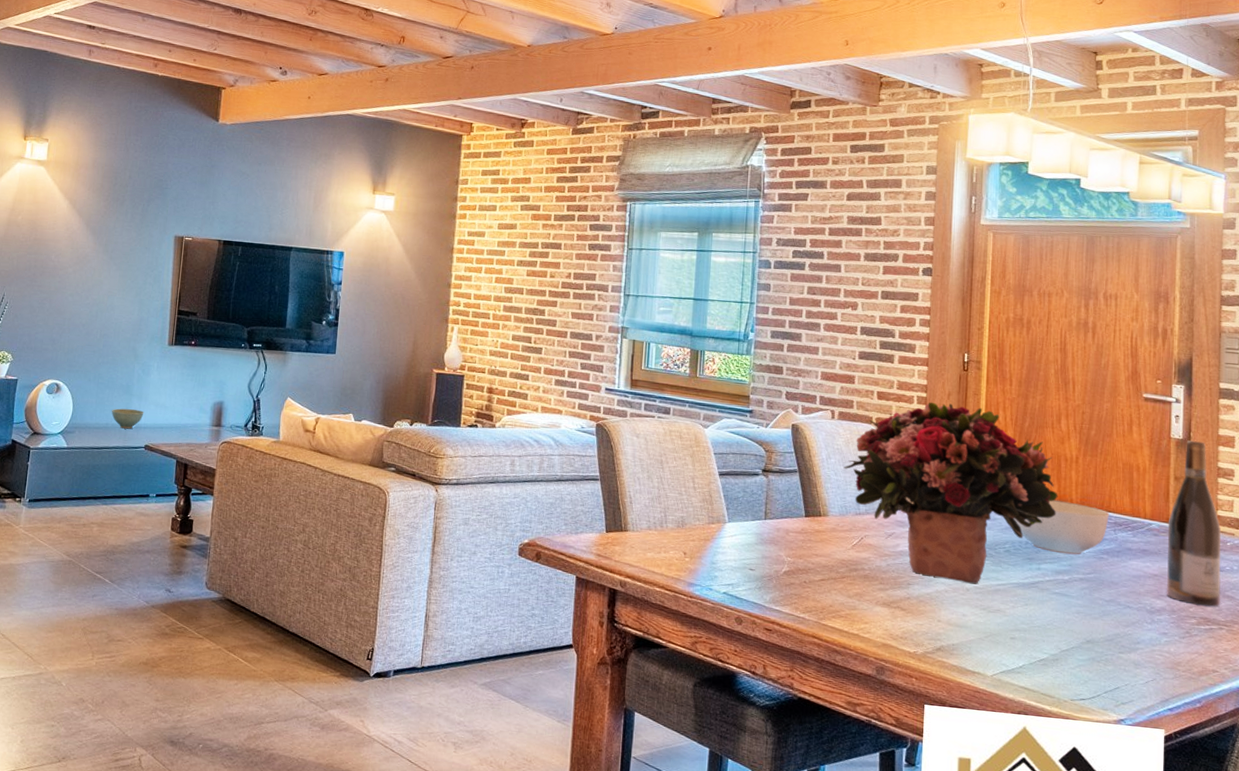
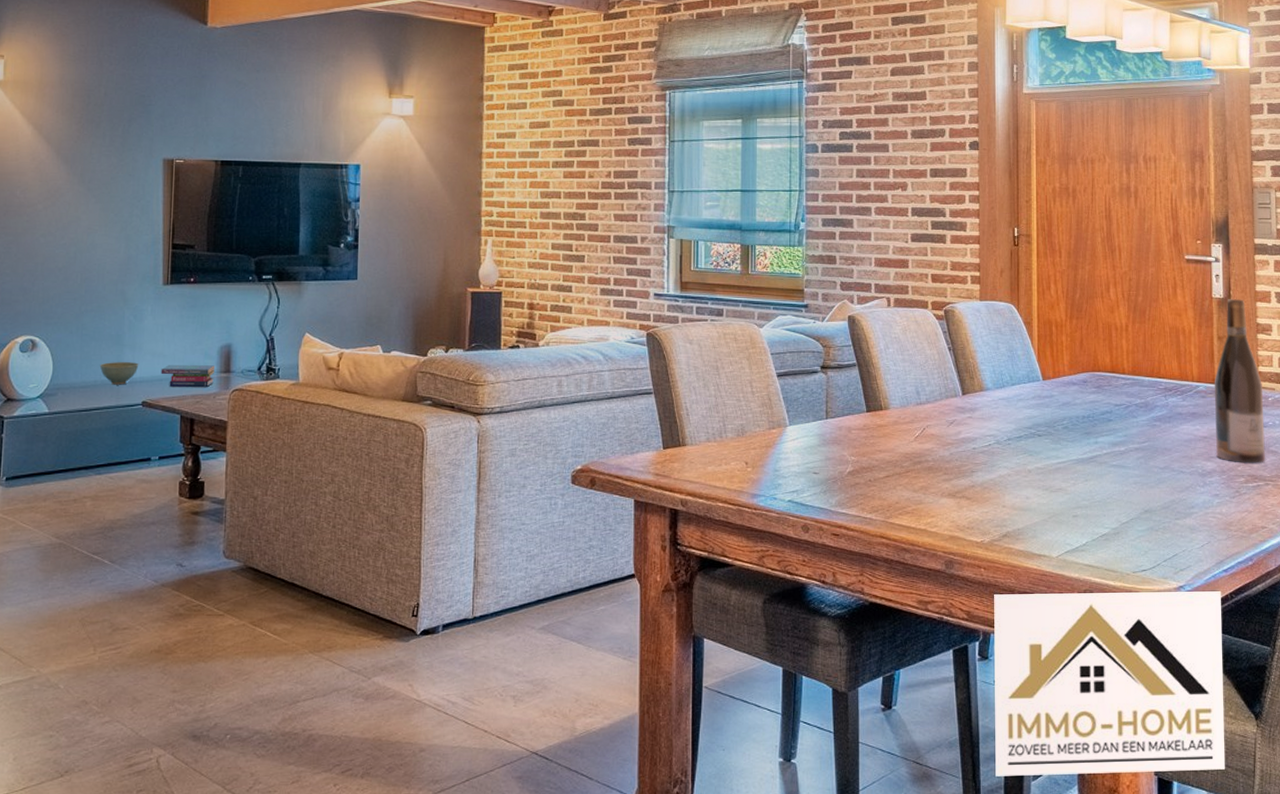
books: none [162,415,208,437] -> present [161,365,214,387]
bouquet: present [843,402,1058,584] -> none [902,280,1111,465]
bowl: present [1014,500,1109,555] -> none [1070,371,1159,425]

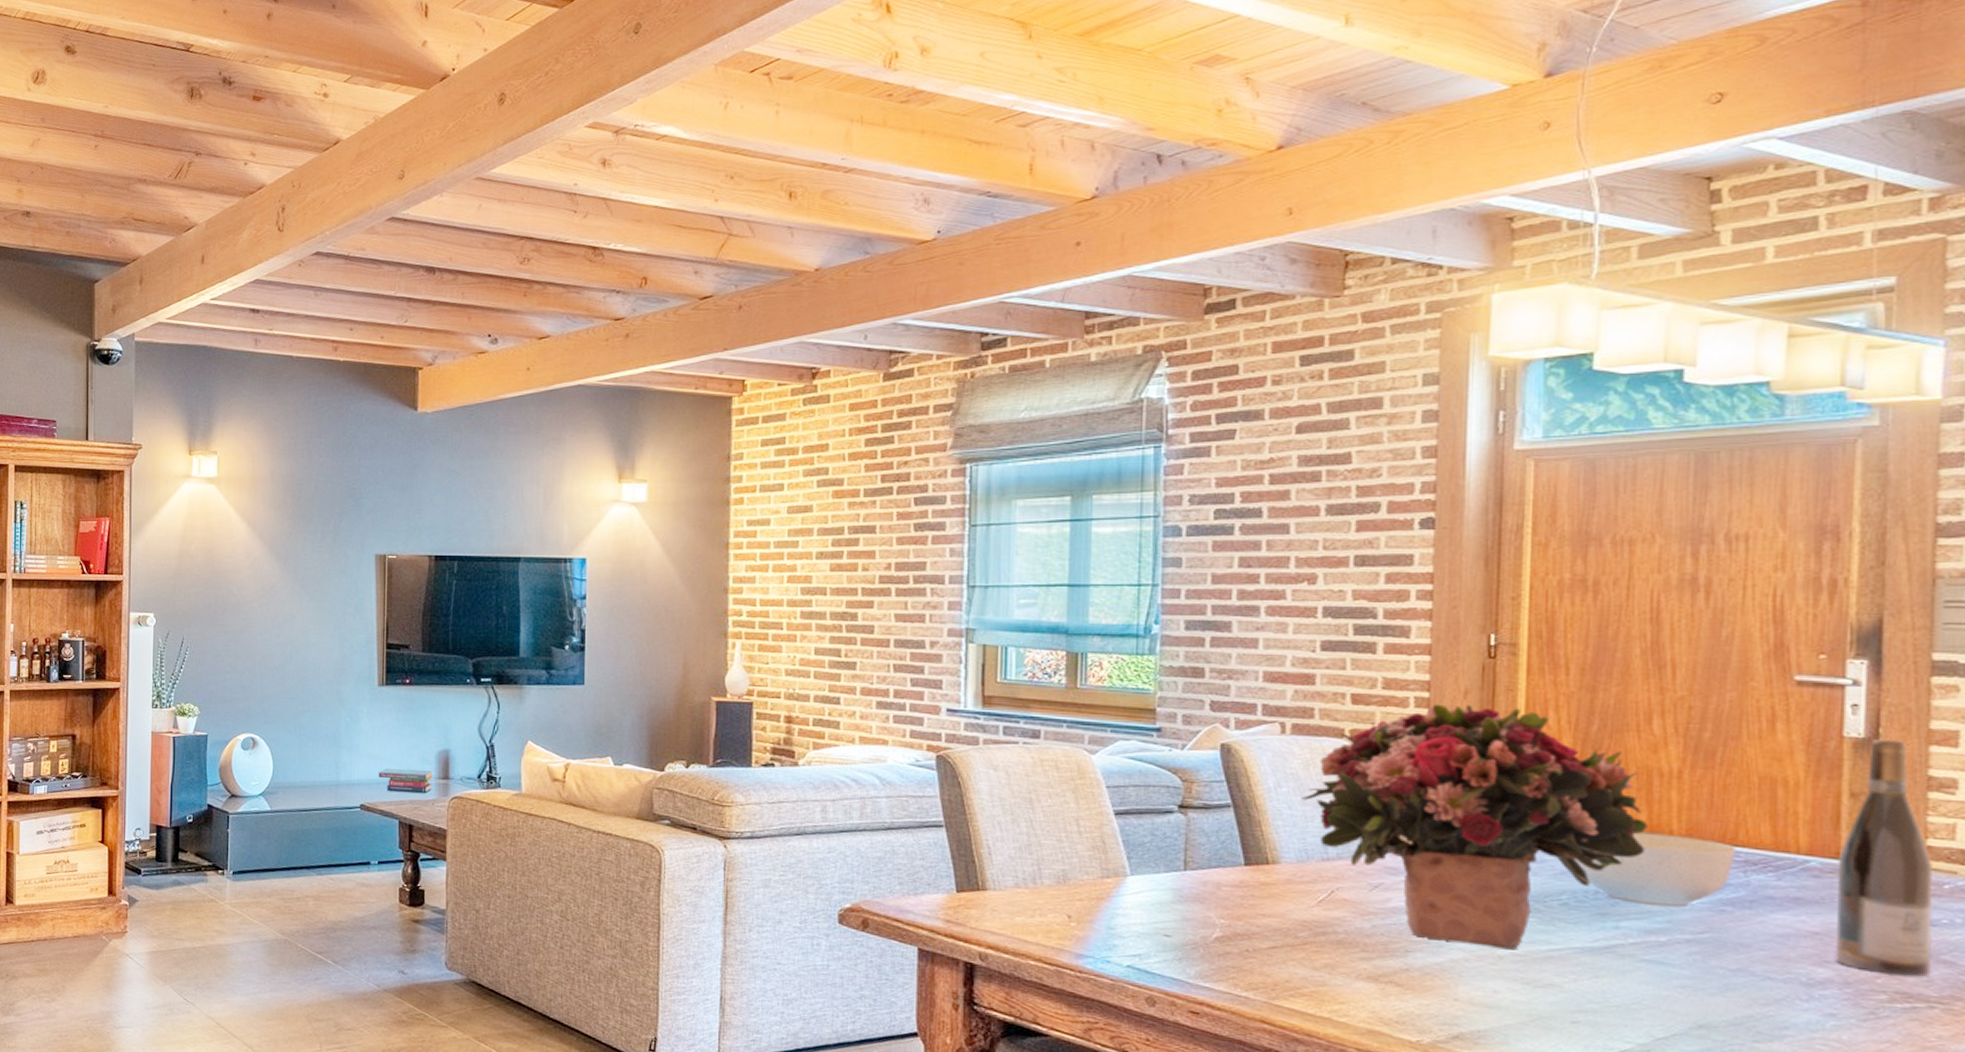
bowl: present [99,362,139,385] -> none [317,763,356,787]
bouquet: none [902,280,1111,465] -> present [1301,704,1648,950]
bowl: none [1070,371,1159,425] -> present [1574,832,1736,908]

